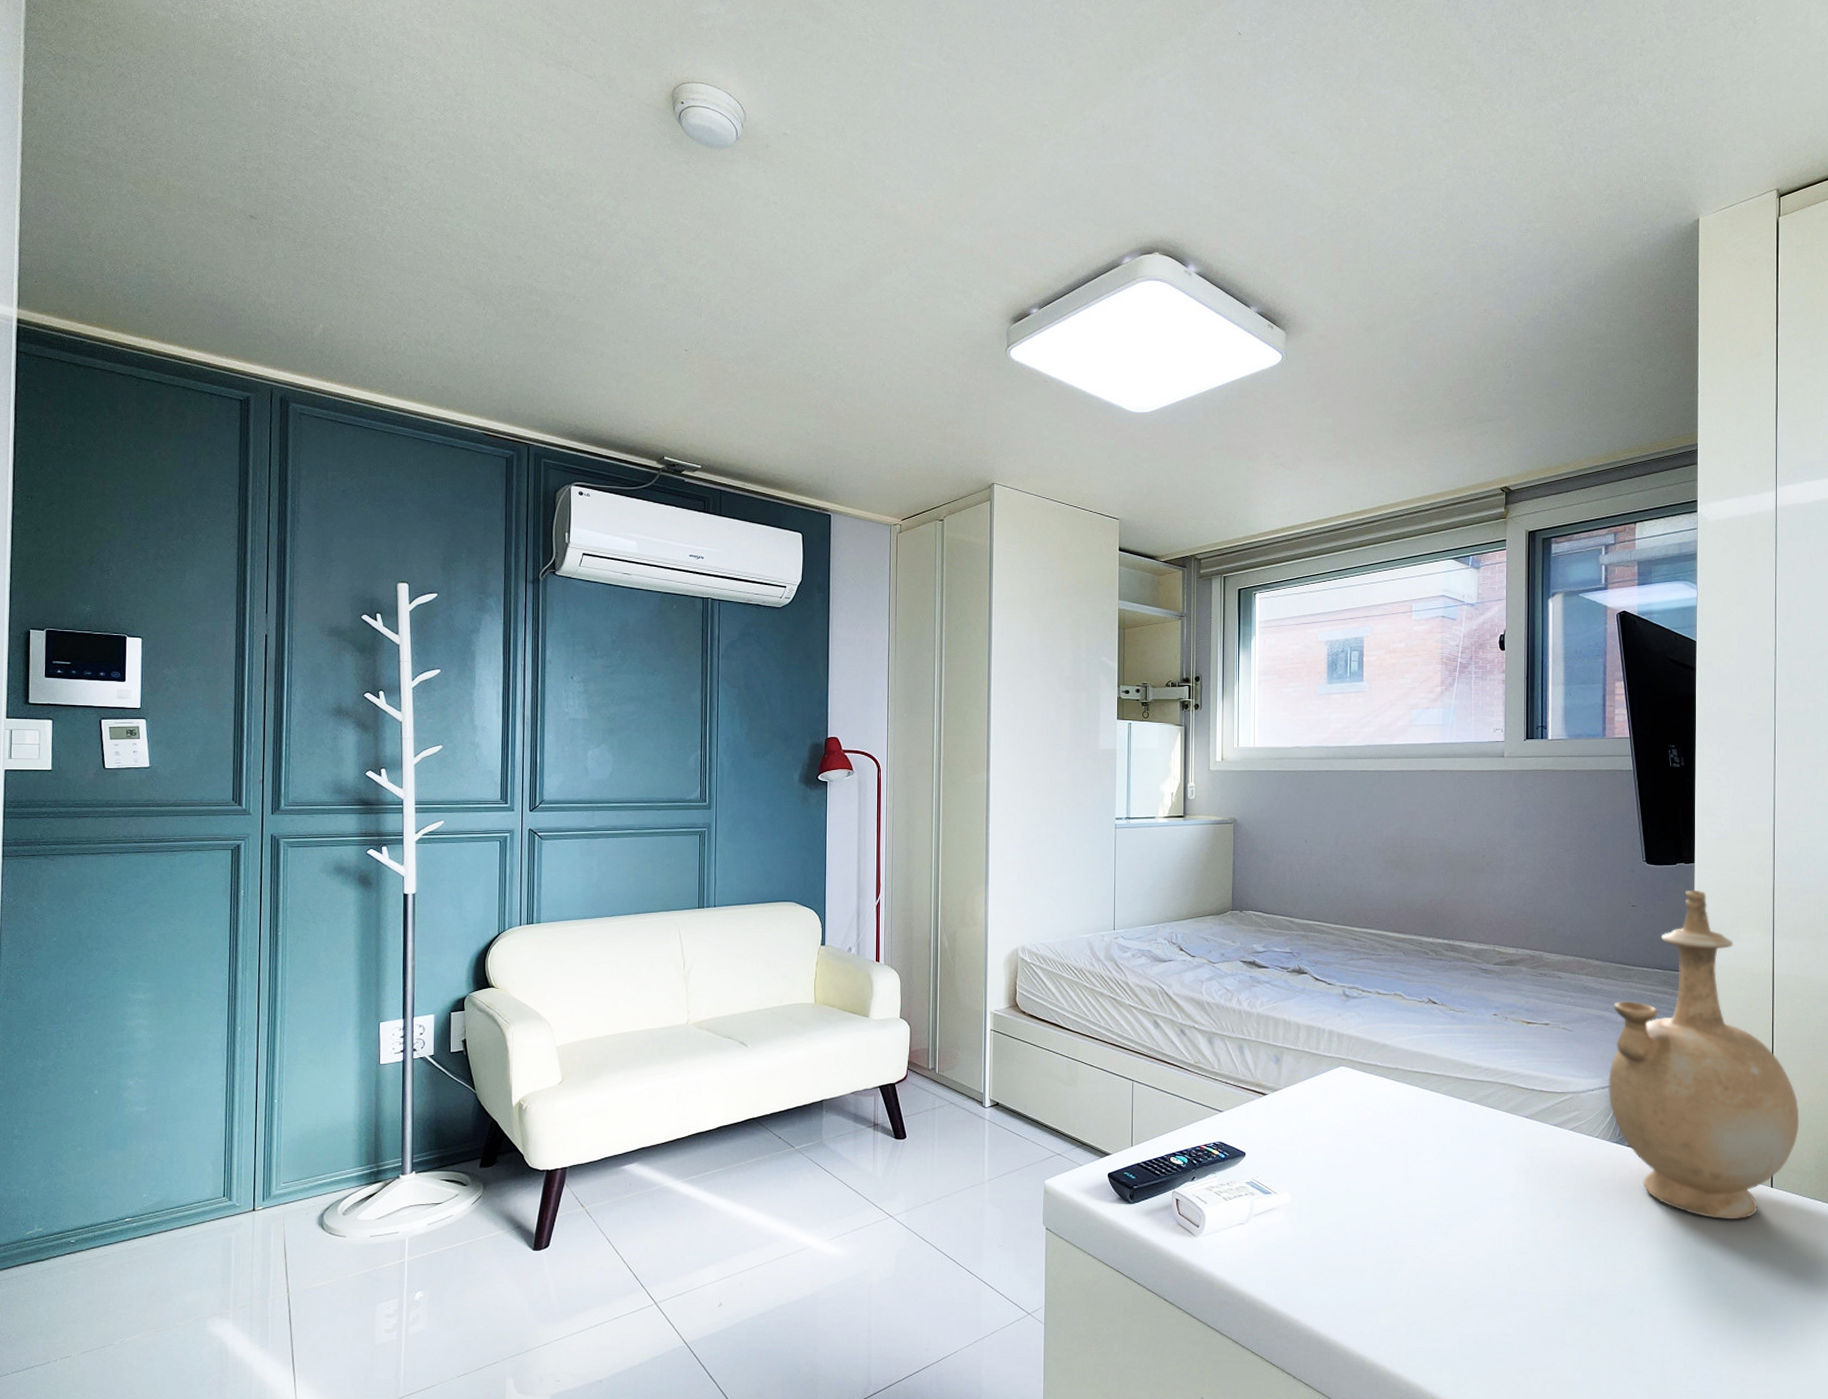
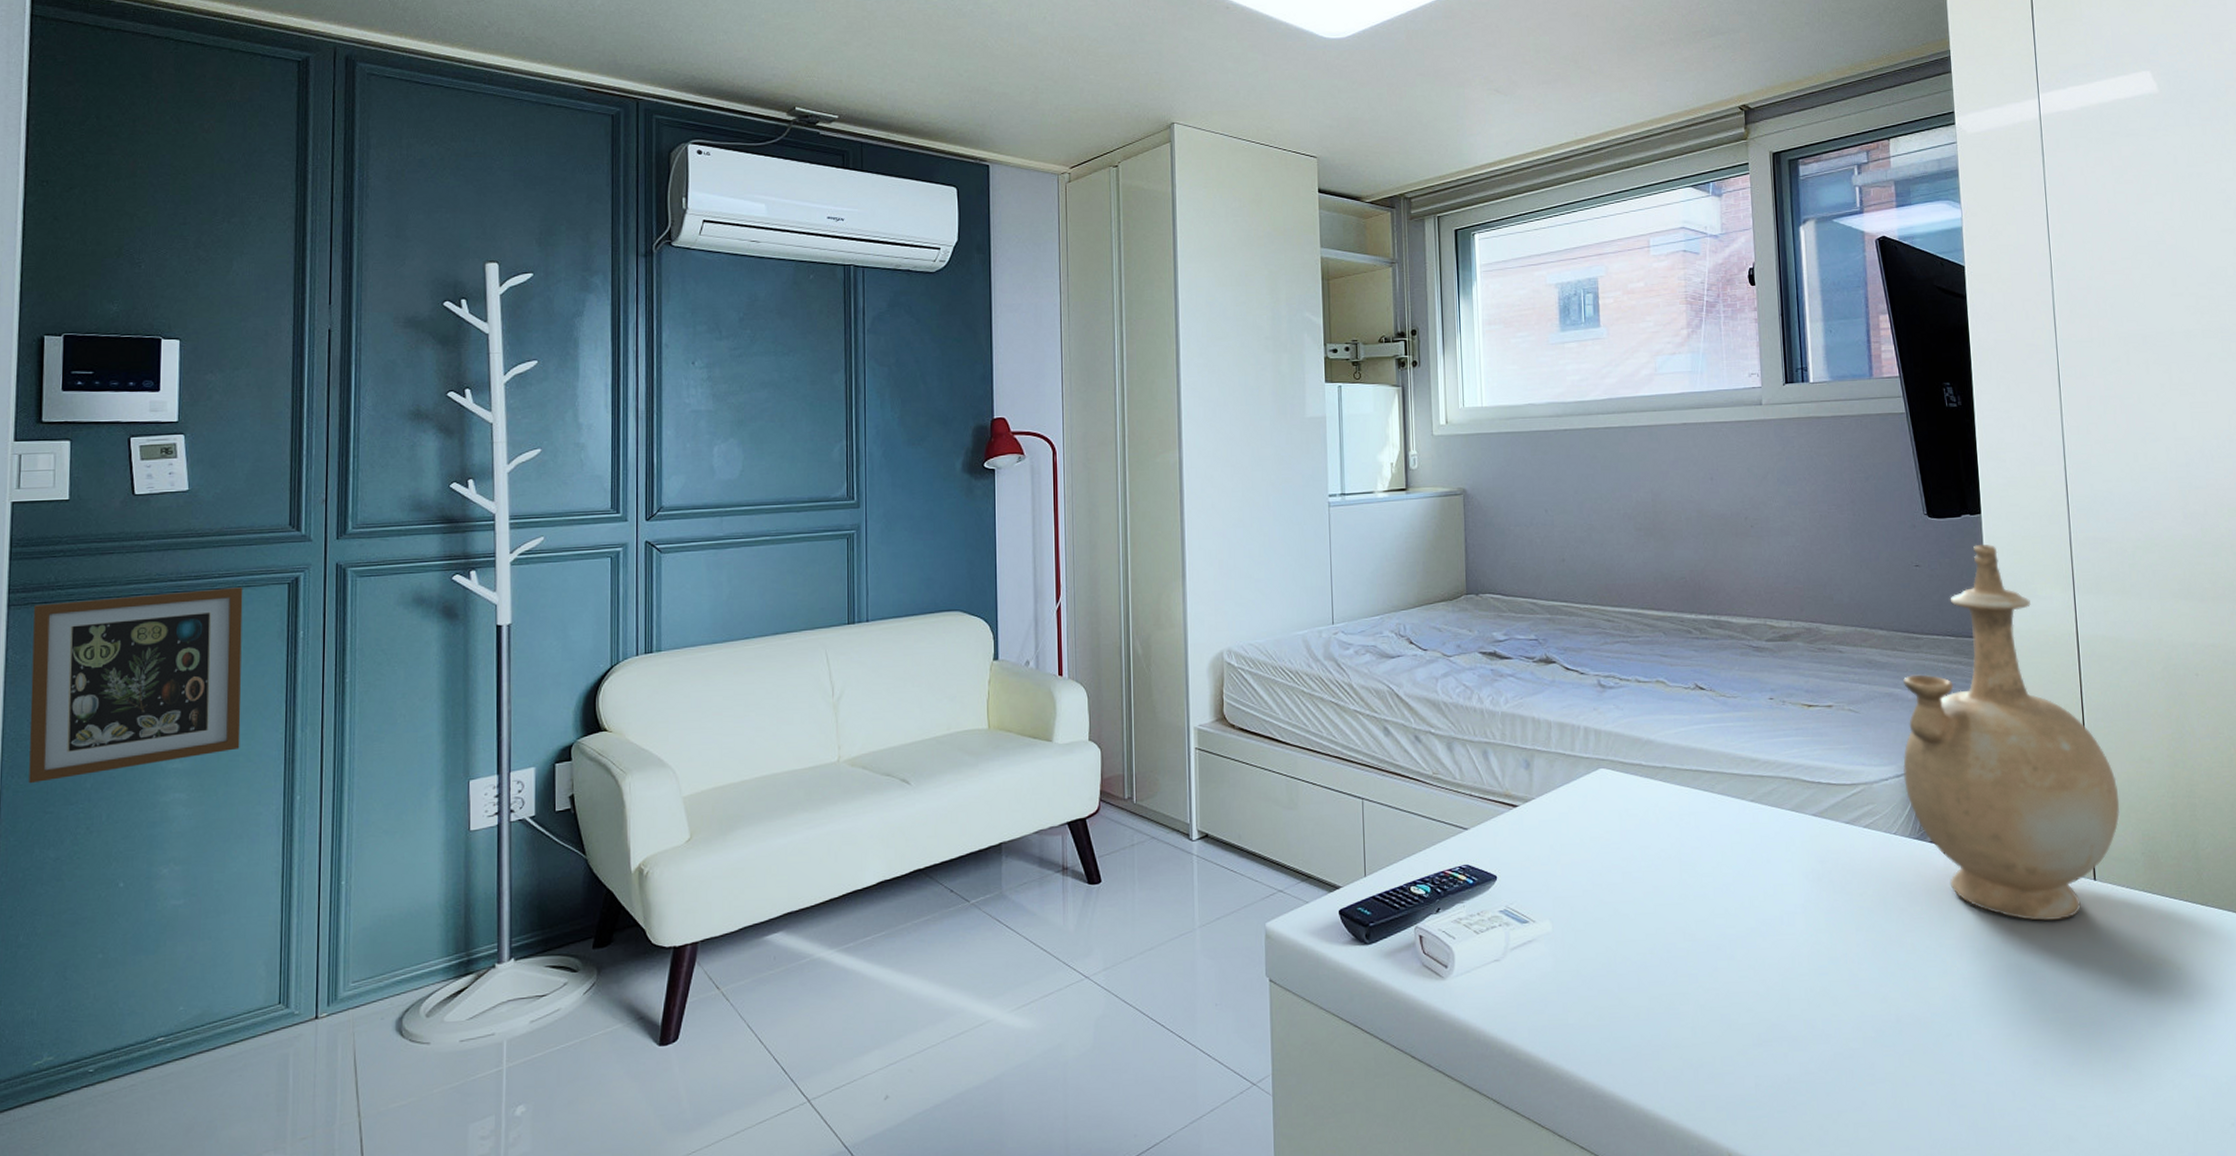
picture frame: none [21,851,195,1005] -> present [28,587,243,784]

